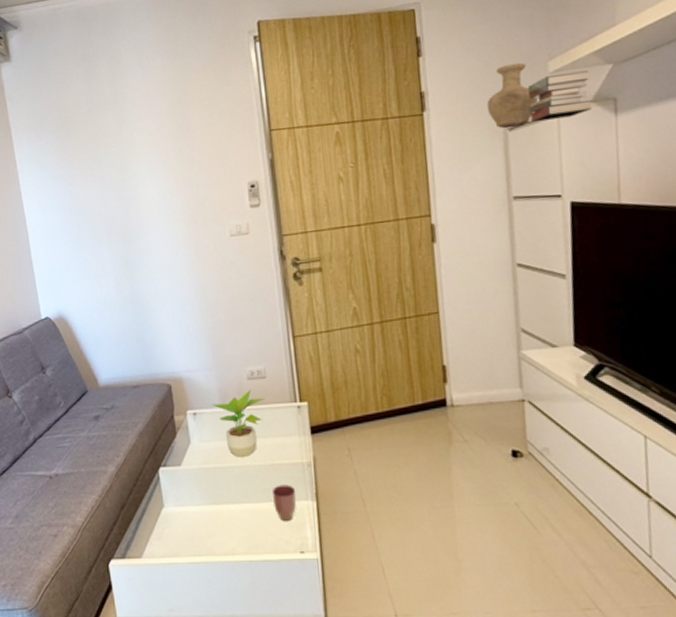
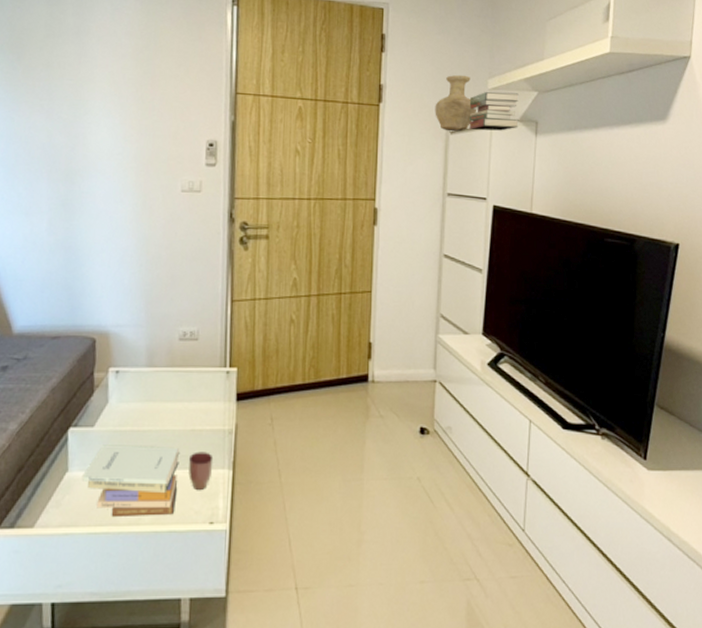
books: none [176,481,266,548] -> present [81,445,180,518]
potted plant: present [212,390,264,458] -> none [137,351,194,422]

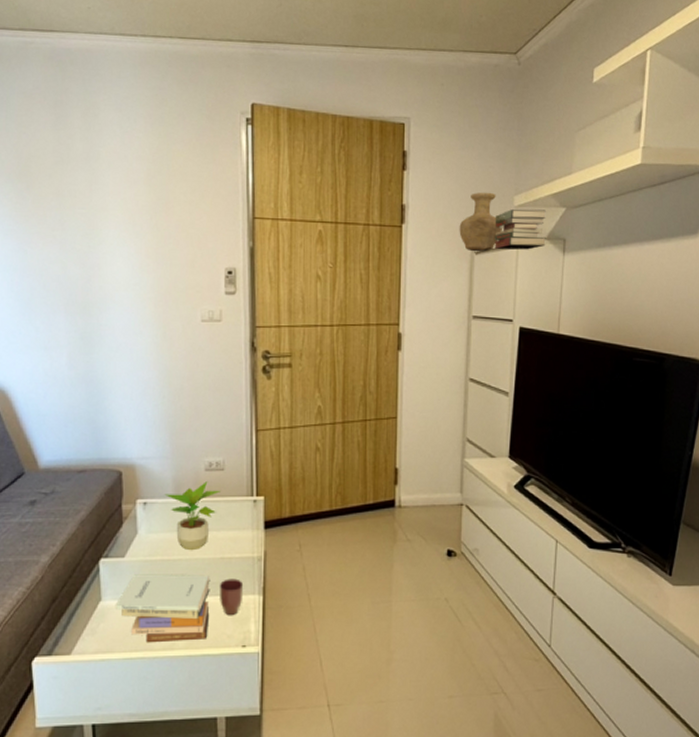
potted plant: none [137,351,194,422] -> present [164,481,220,551]

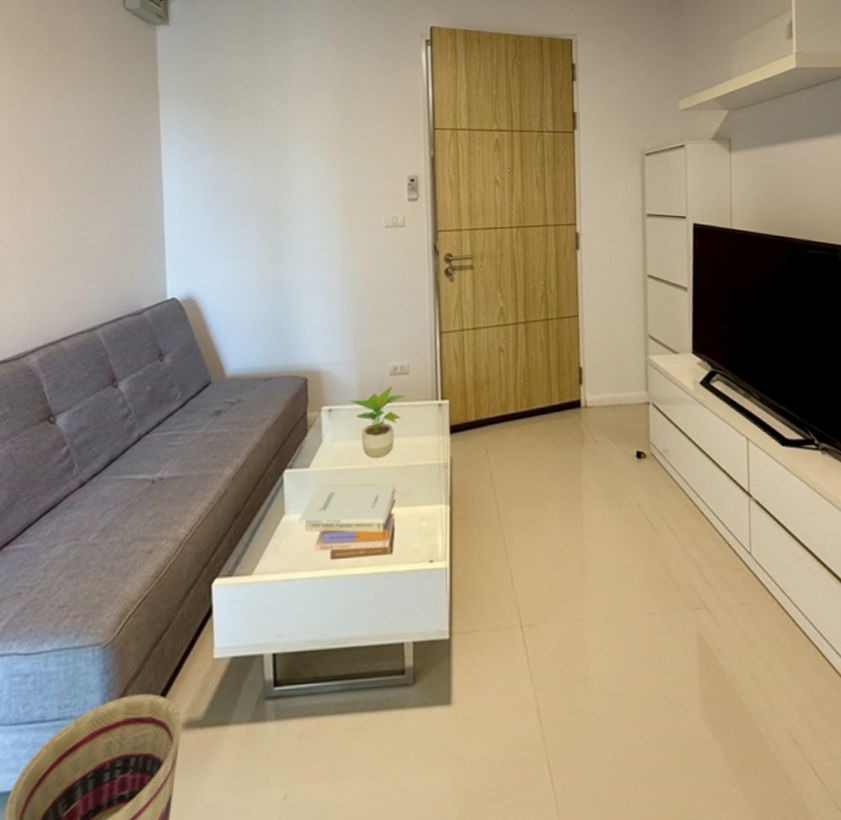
mug: present [219,578,244,615] -> none [404,487,430,527]
vase: present [459,192,502,252] -> none [628,98,670,154]
books: present [495,209,546,250] -> none [662,112,712,151]

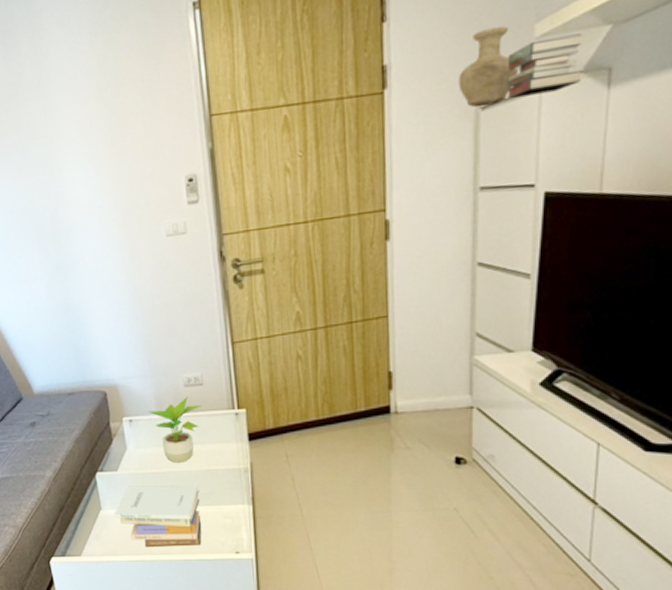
vase: none [628,98,670,154] -> present [458,25,518,108]
books: none [662,112,712,151] -> present [507,33,582,100]

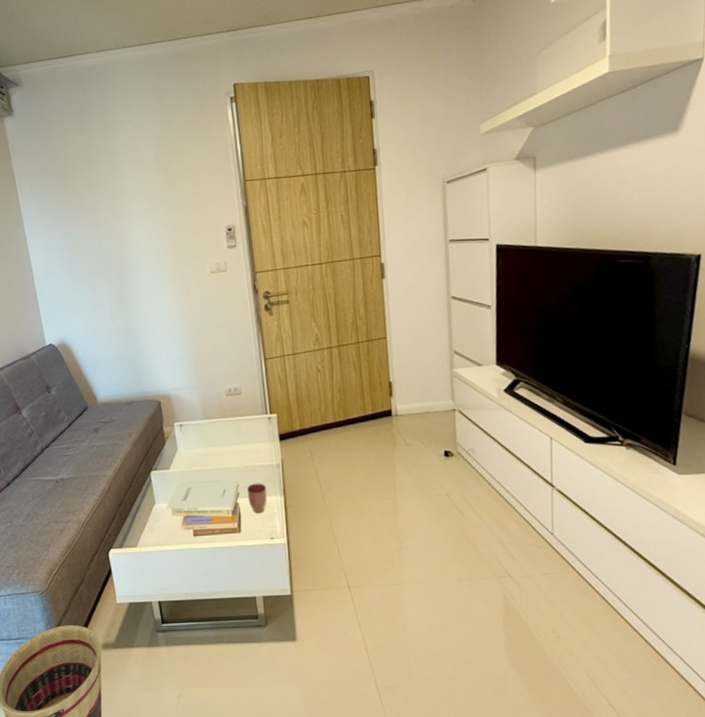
potted plant: present [148,397,201,464] -> none [195,404,240,462]
mug: none [208,489,233,523] -> present [246,483,268,513]
vase: present [458,25,518,108] -> none [429,124,471,182]
books: present [507,33,582,100] -> none [462,132,516,177]

